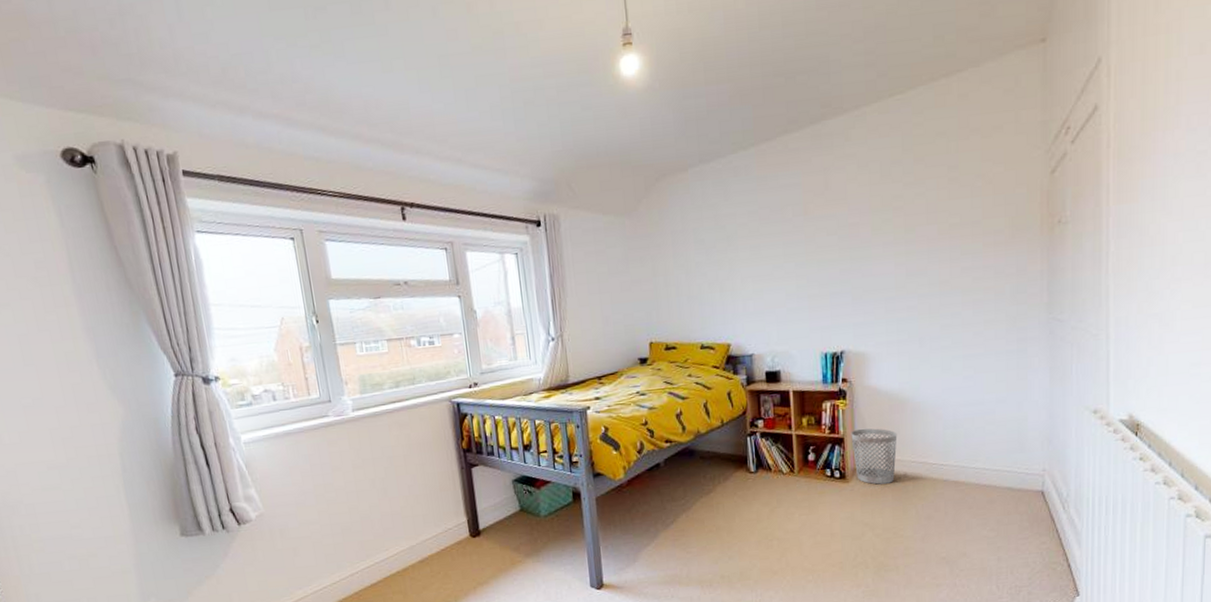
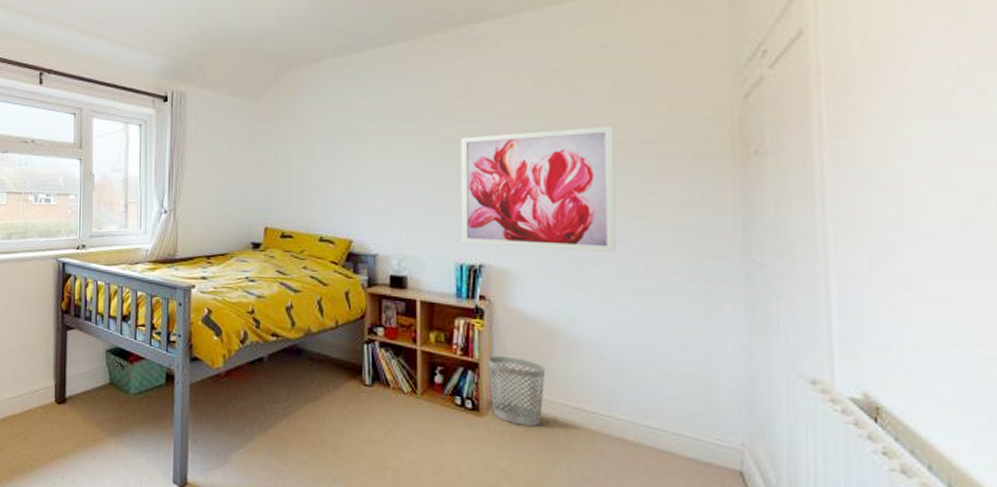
wall art: none [820,209,951,334] -> present [460,125,616,253]

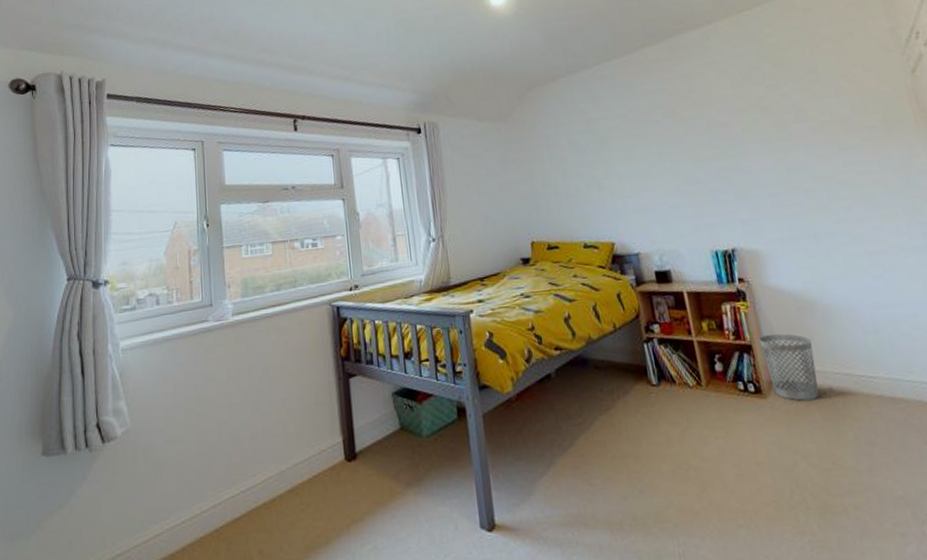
wall art: present [460,125,616,253] -> none [691,108,845,231]

